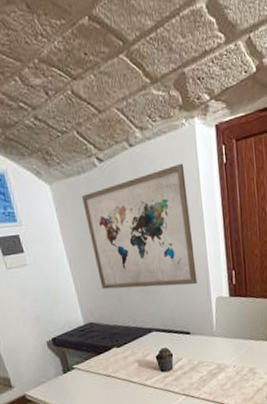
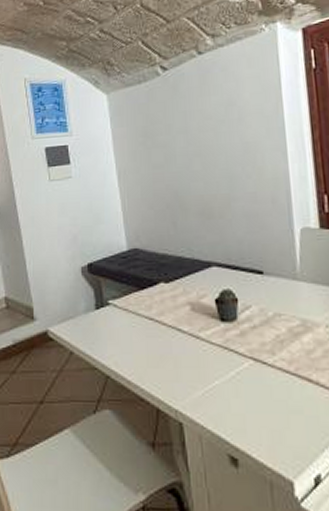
wall art: present [82,163,198,290] -> none [141,69,275,211]

